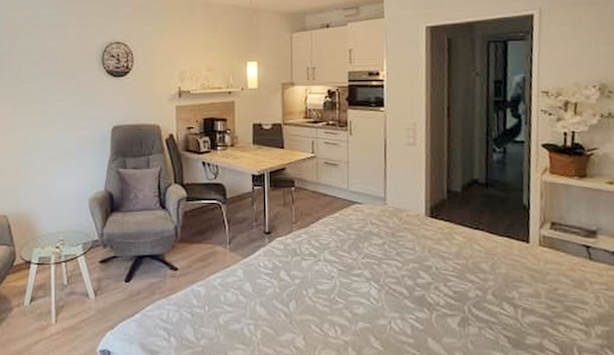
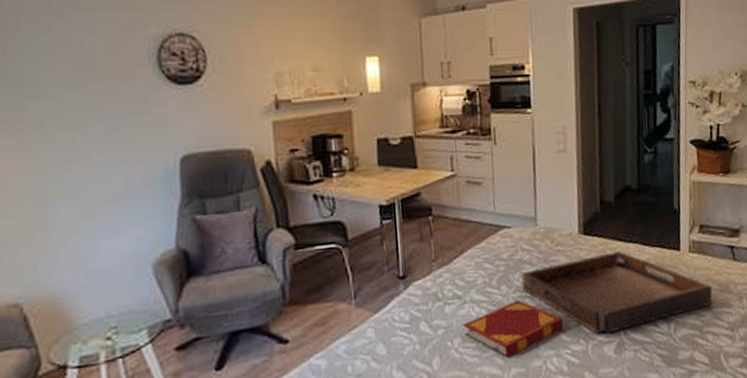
hardback book: none [317,265,408,313] -> present [463,300,564,359]
serving tray: none [370,236,565,308] -> present [521,251,713,334]

